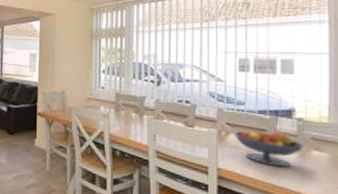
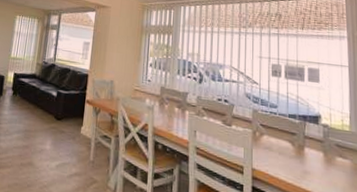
fruit bowl: present [234,130,303,168] -> none [267,133,329,172]

